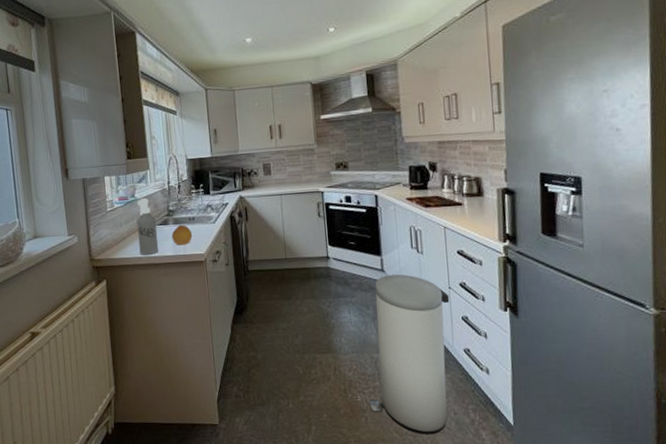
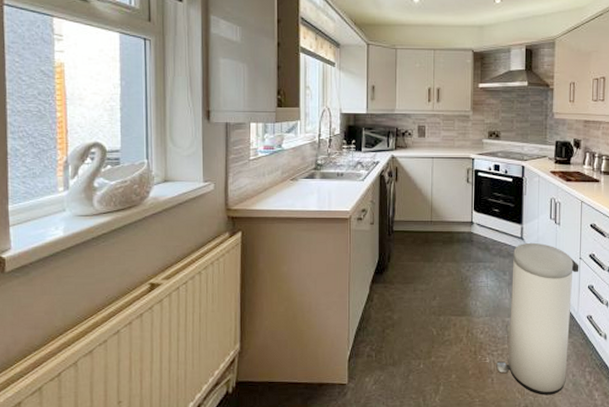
spray bottle: present [137,198,159,256] -> none [281,150,303,209]
fruit: present [172,225,193,245] -> none [317,180,340,201]

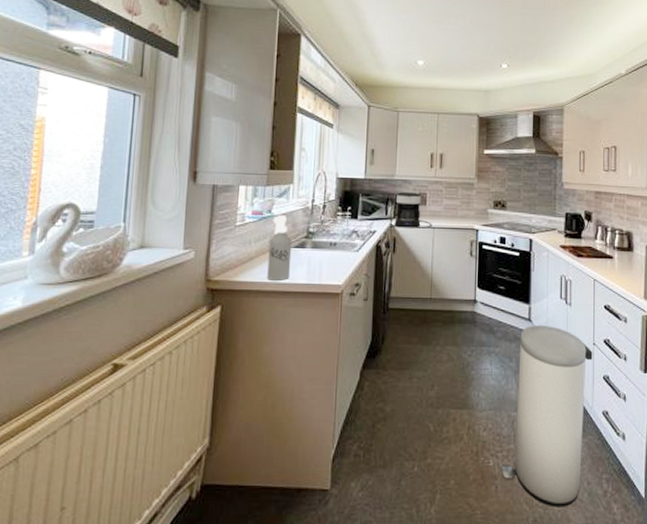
spray bottle: none [281,150,303,209] -> present [267,215,292,282]
coffee maker: none [391,126,431,158] -> present [389,192,432,228]

